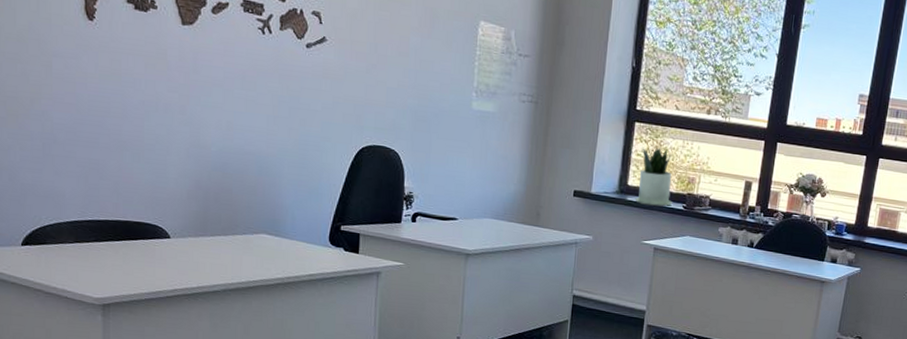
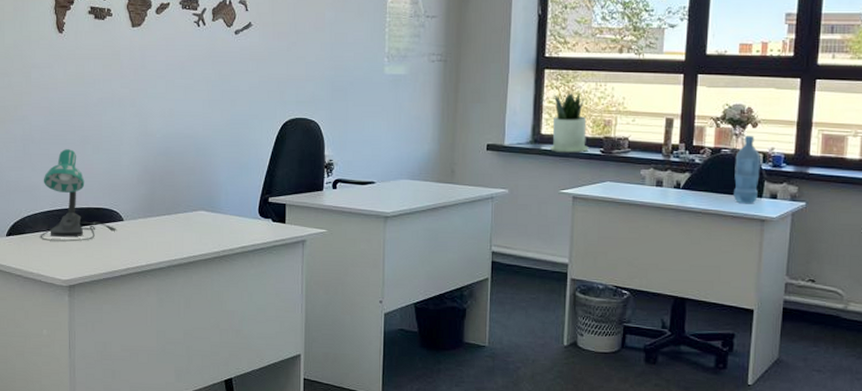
desk lamp: none [65,153,162,257] -> present [40,149,117,242]
water bottle: none [799,204,826,266] -> present [733,136,760,204]

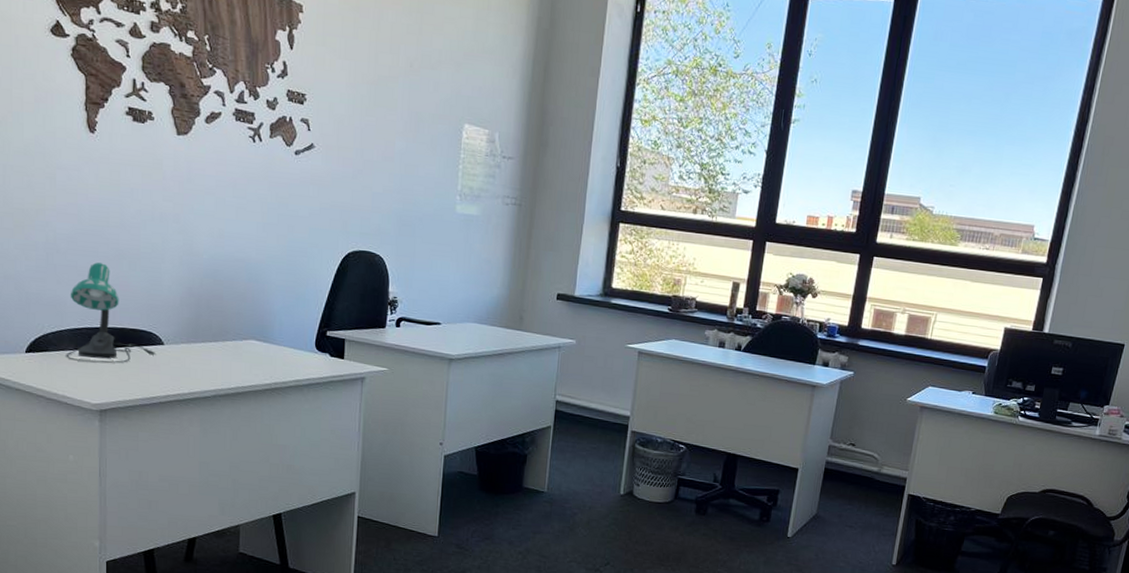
planter: present [549,92,589,154] -> none [619,248,657,310]
water bottle: present [733,136,760,204] -> none [789,305,817,370]

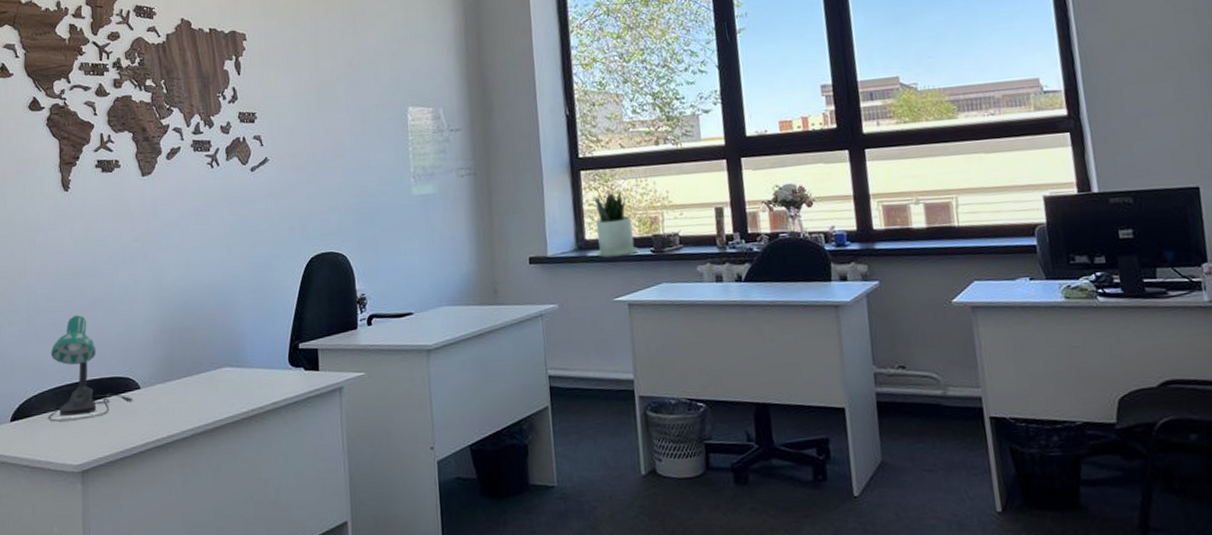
planter: none [619,248,657,310] -> present [594,192,638,259]

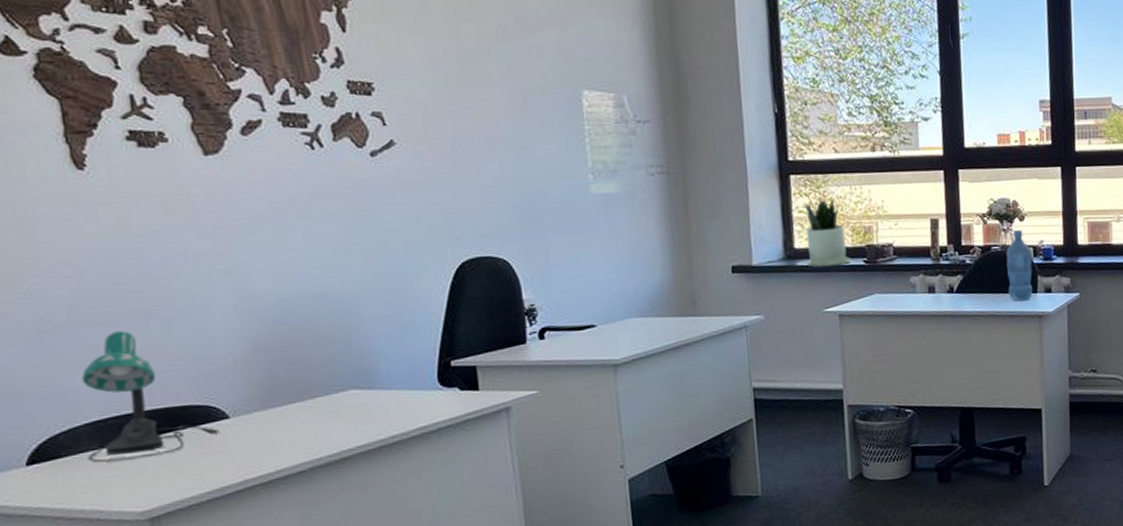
water bottle: none [795,216,827,290] -> present [1006,230,1033,301]

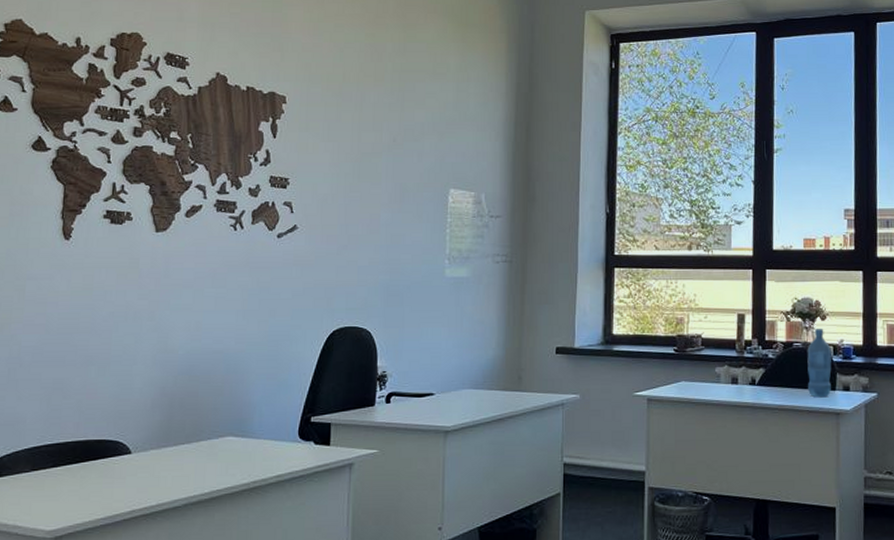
desk lamp: present [81,331,221,463] -> none [21,372,122,484]
planter: present [804,199,851,269] -> none [621,290,662,354]

